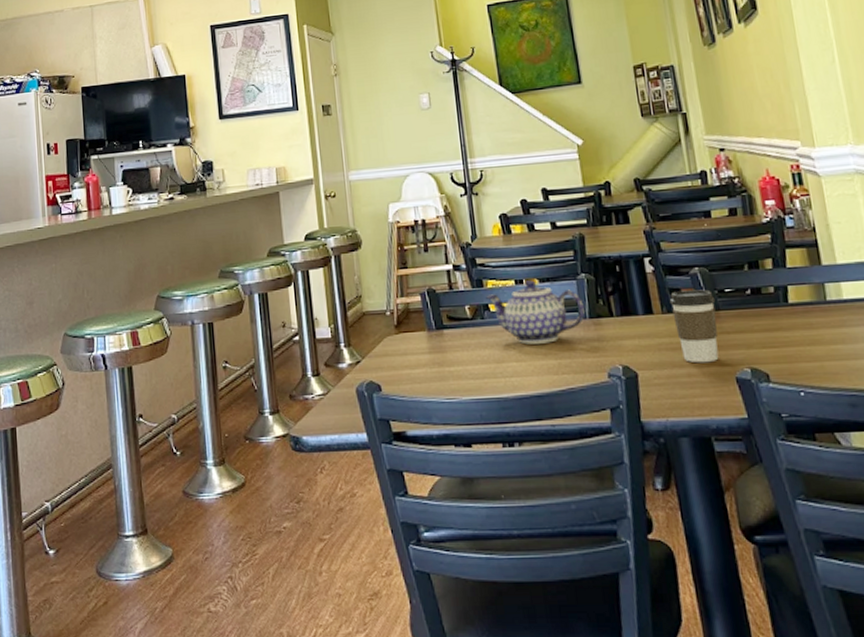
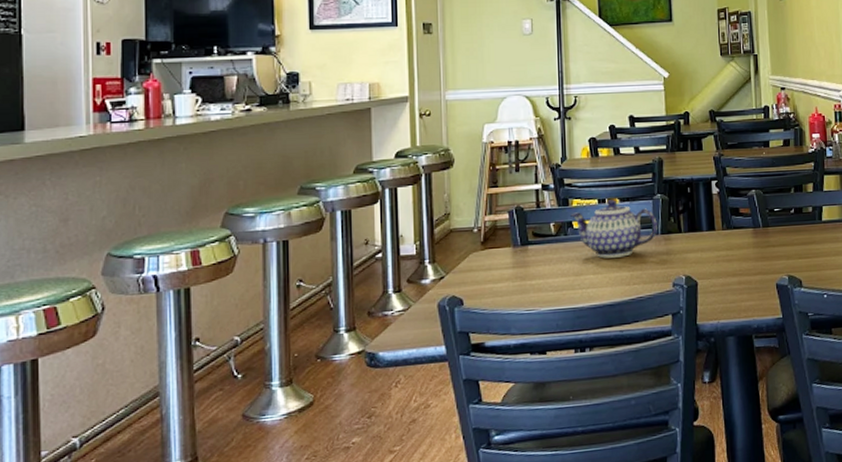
coffee cup: present [669,289,719,363] -> none [729,209,766,273]

